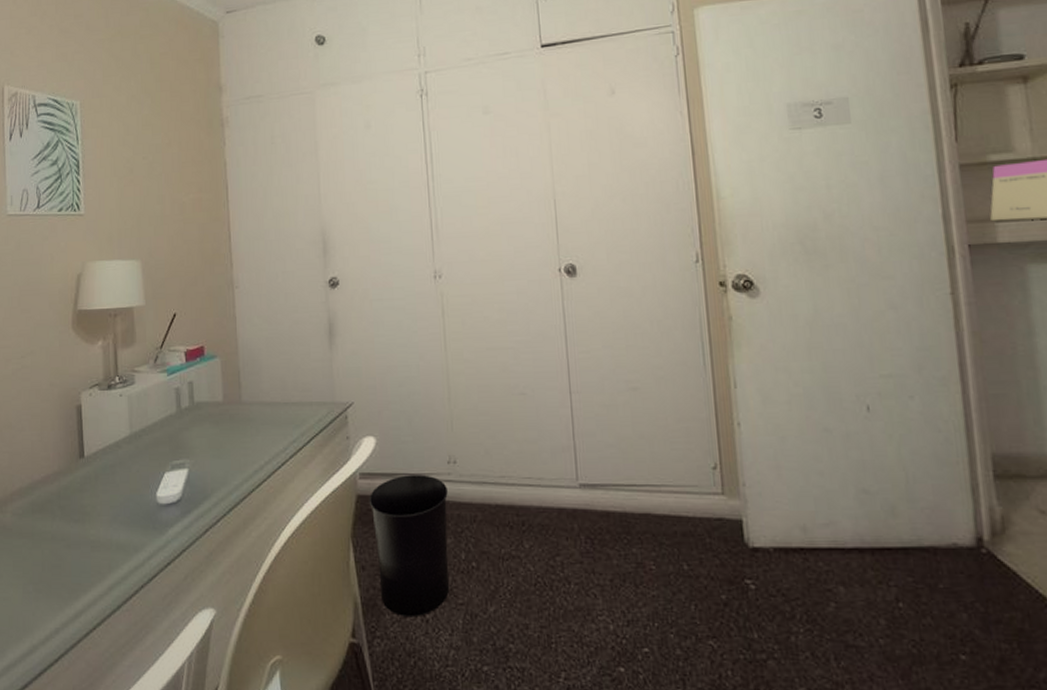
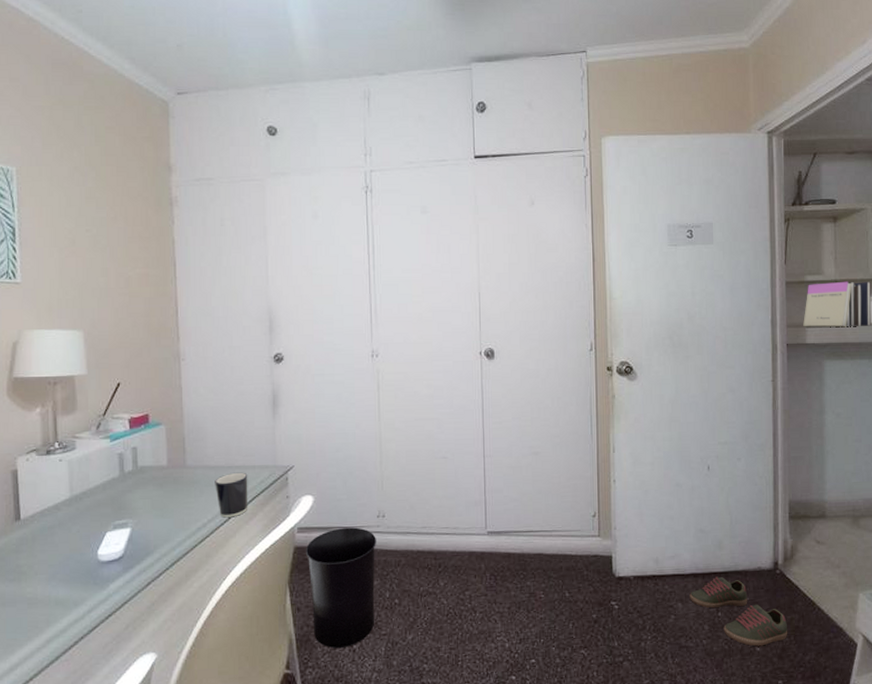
mug: none [271,409,306,460] -> present [215,472,248,518]
shoe: none [854,553,1008,654] -> present [689,576,788,647]

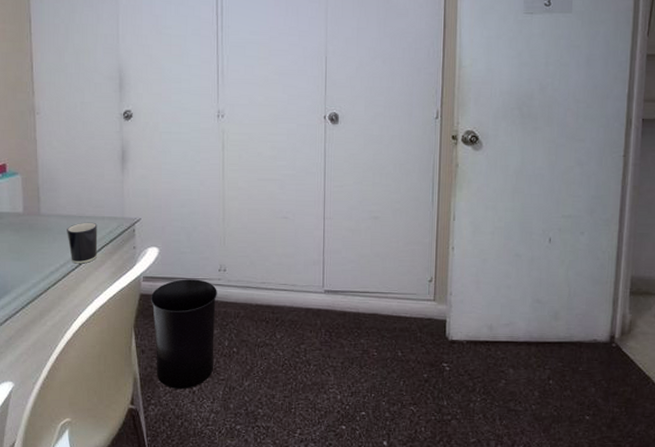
shoe: present [689,576,788,647] -> none [521,346,620,415]

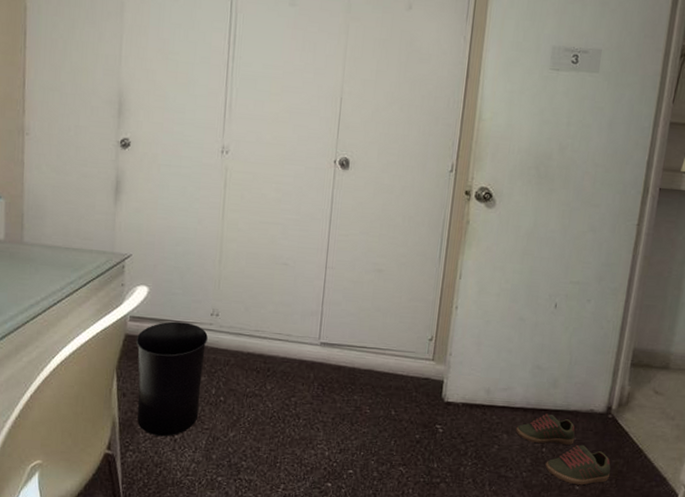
mug: present [67,222,98,264] -> none [50,254,85,299]
shoe: none [521,346,620,415] -> present [516,413,611,485]

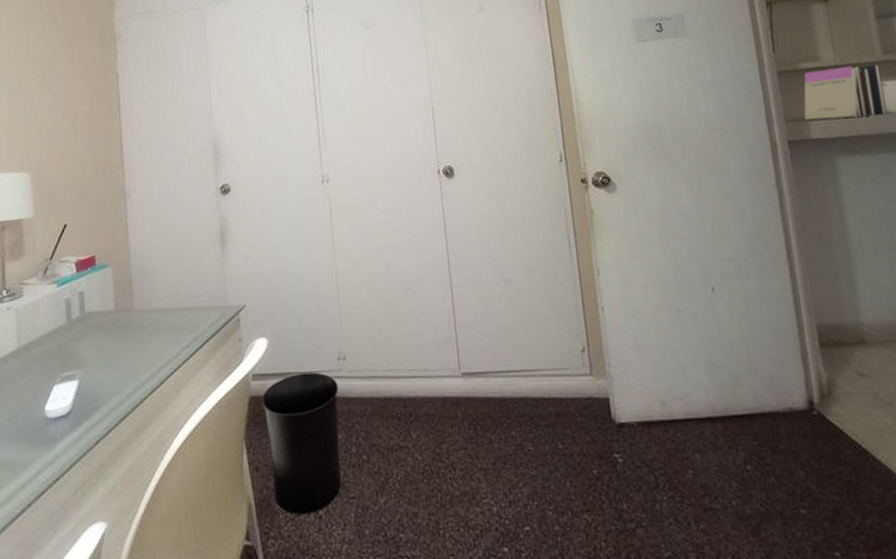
shoe: present [516,413,611,485] -> none [708,420,839,508]

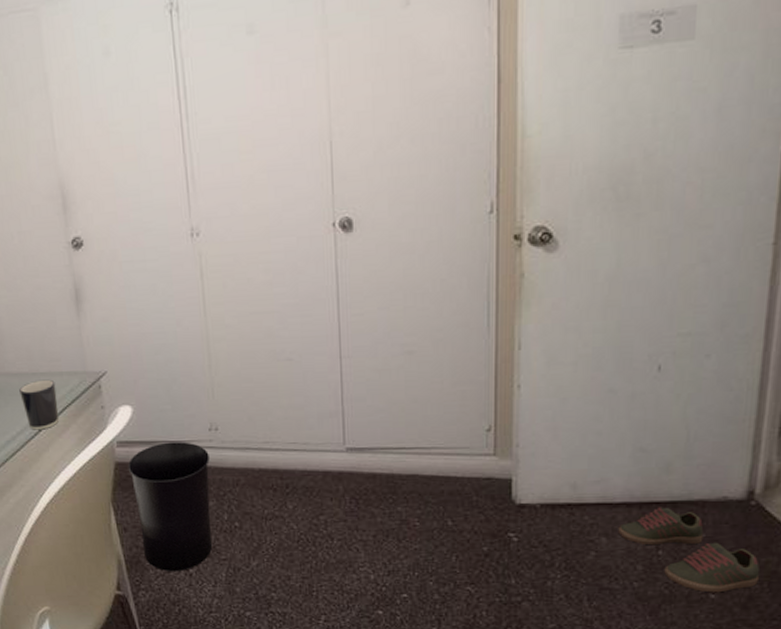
mug: none [163,314,199,366] -> present [19,379,59,430]
shoe: none [708,420,839,508] -> present [618,507,760,593]

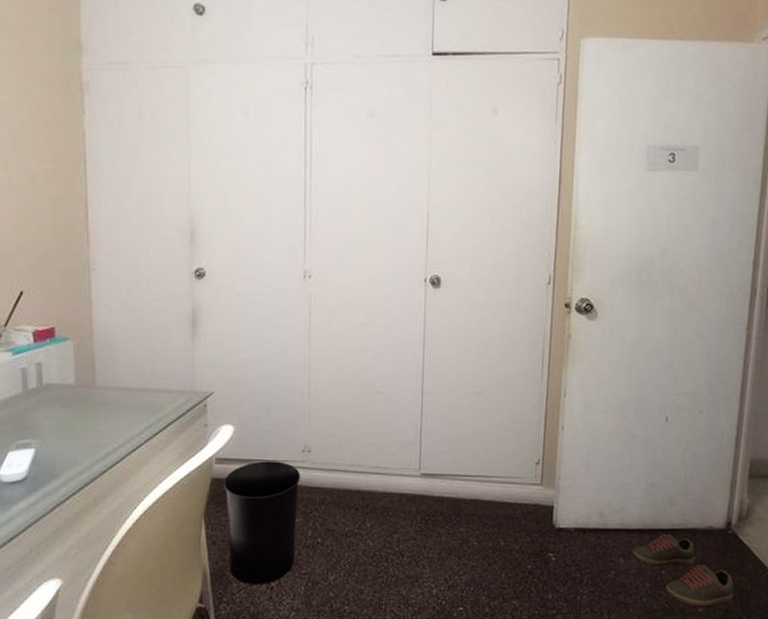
mug: present [19,379,59,430] -> none [127,396,163,444]

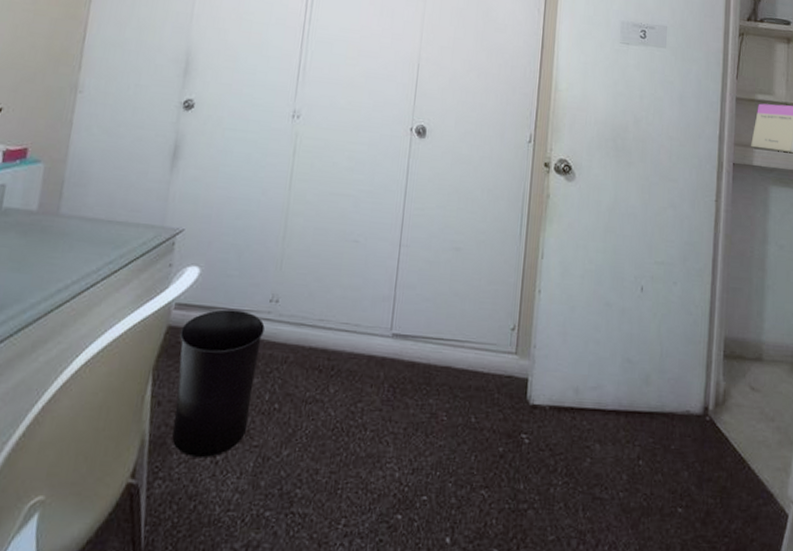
shoe: present [633,533,734,607] -> none [609,416,714,507]

